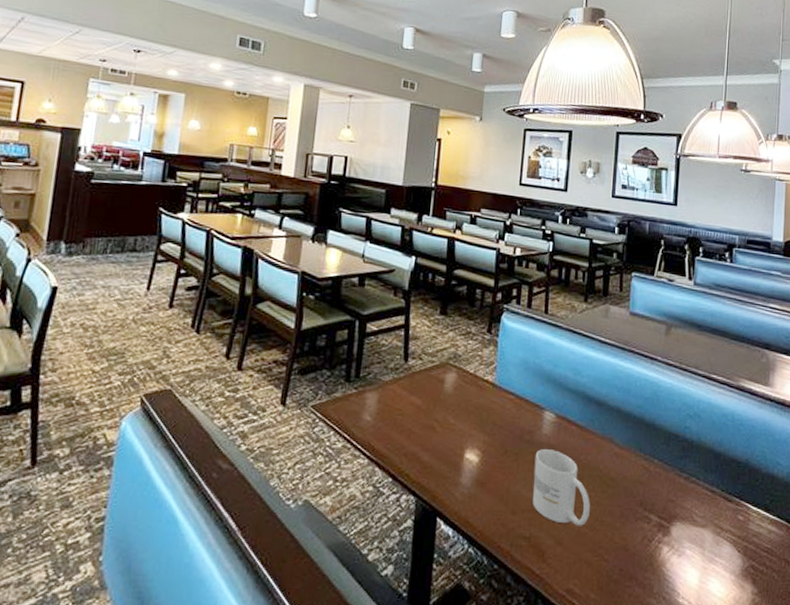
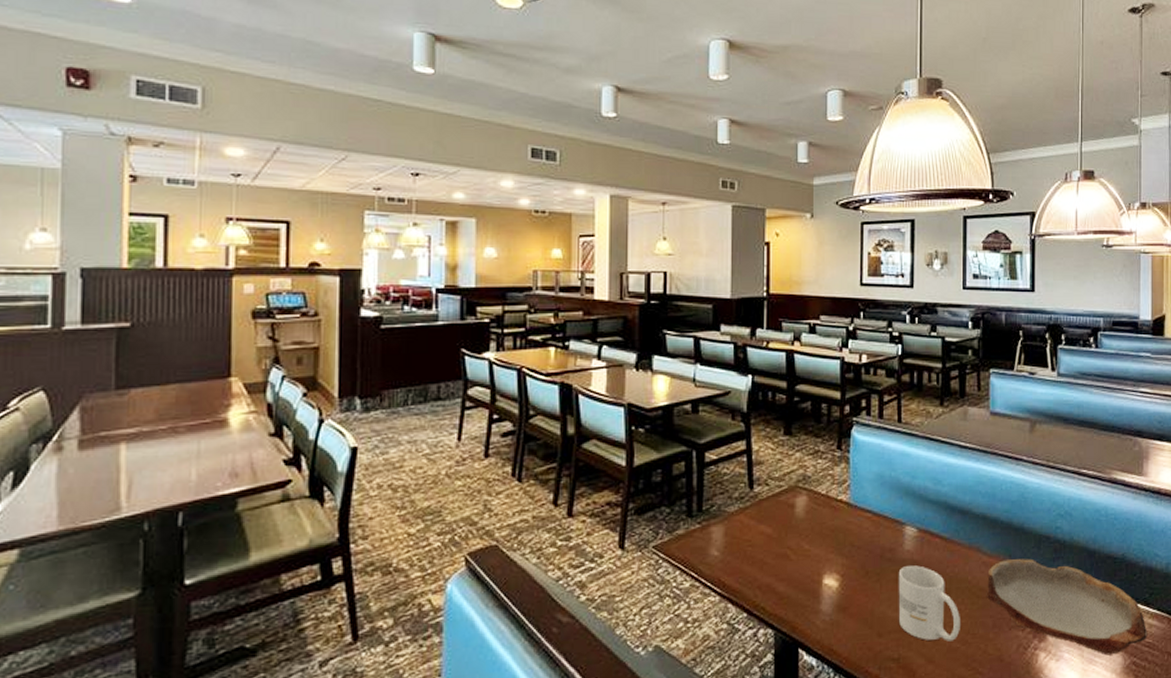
bowl: none [615,453,767,556] -> present [986,558,1148,656]

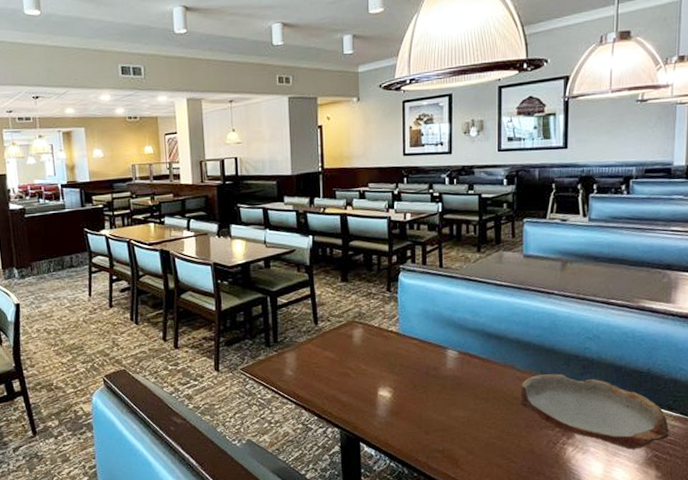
mug: present [898,565,960,642] -> none [442,380,496,438]

